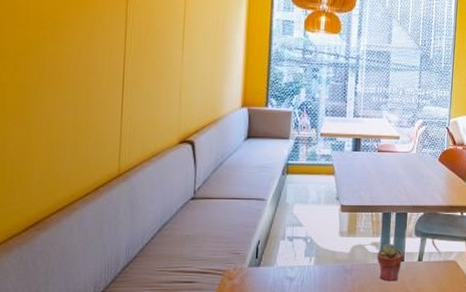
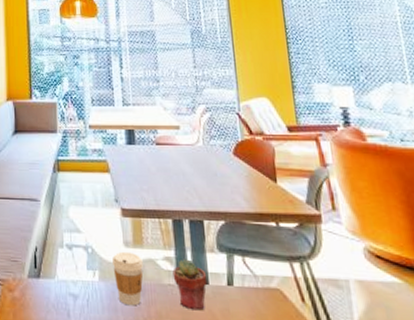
coffee cup: none [328,240,354,283] -> present [113,251,143,306]

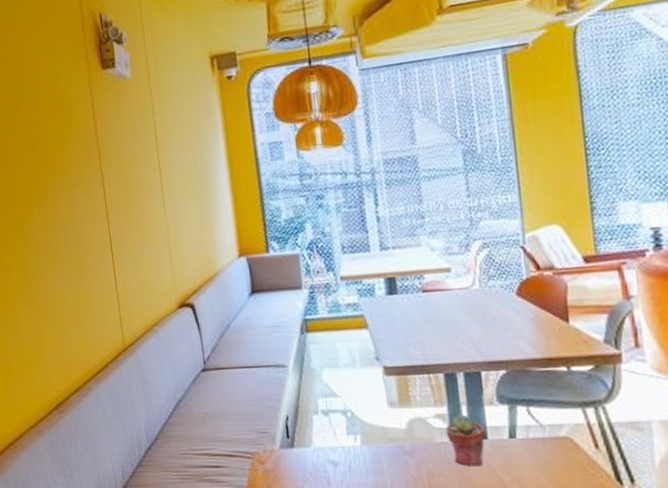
coffee cup: present [113,251,143,306] -> none [376,412,412,468]

